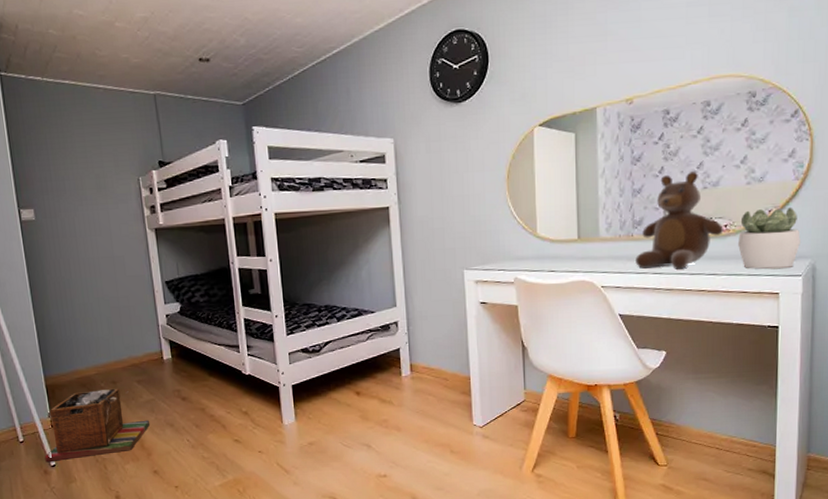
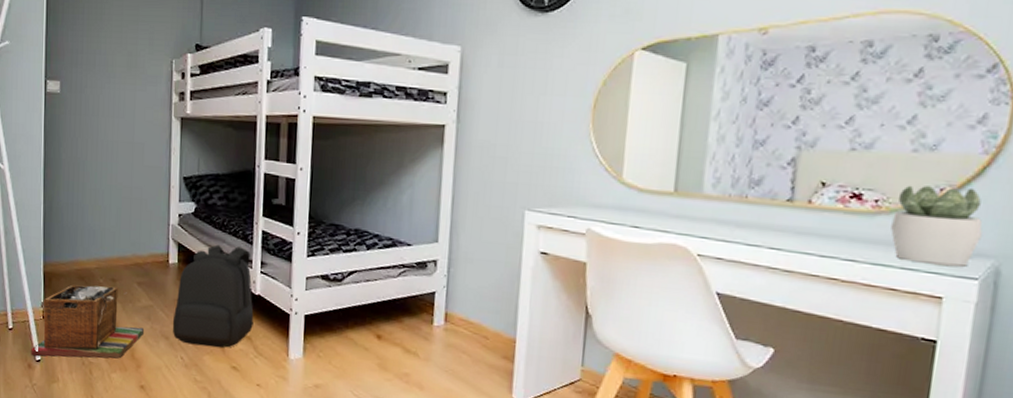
backpack: none [174,335,248,427] -> present [172,244,254,348]
teddy bear: present [635,171,724,269] -> none [746,126,874,248]

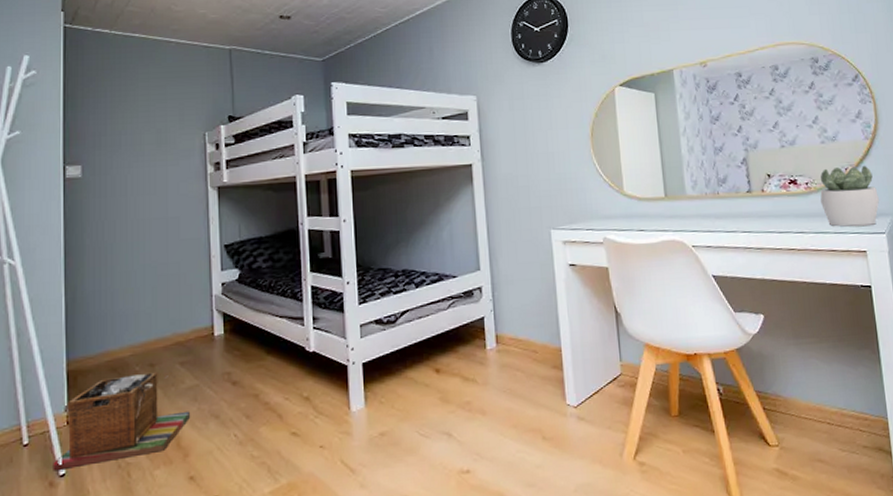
backpack: present [172,244,254,348] -> none [222,306,310,419]

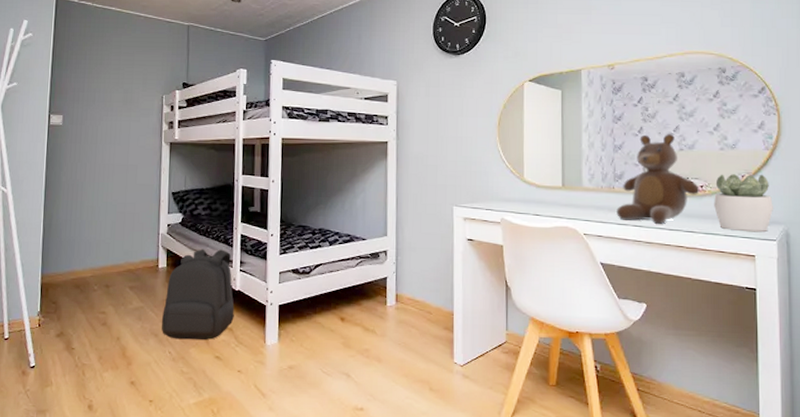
laundry basket: present [53,372,190,472] -> none [25,292,135,363]
backpack: none [222,306,310,419] -> present [161,249,235,340]
teddy bear: none [723,131,806,228] -> present [616,134,700,224]

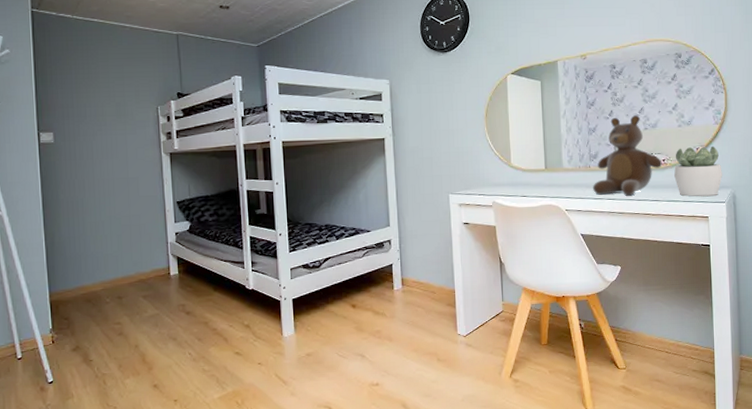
backpack: present [161,249,235,340] -> none [178,252,250,341]

